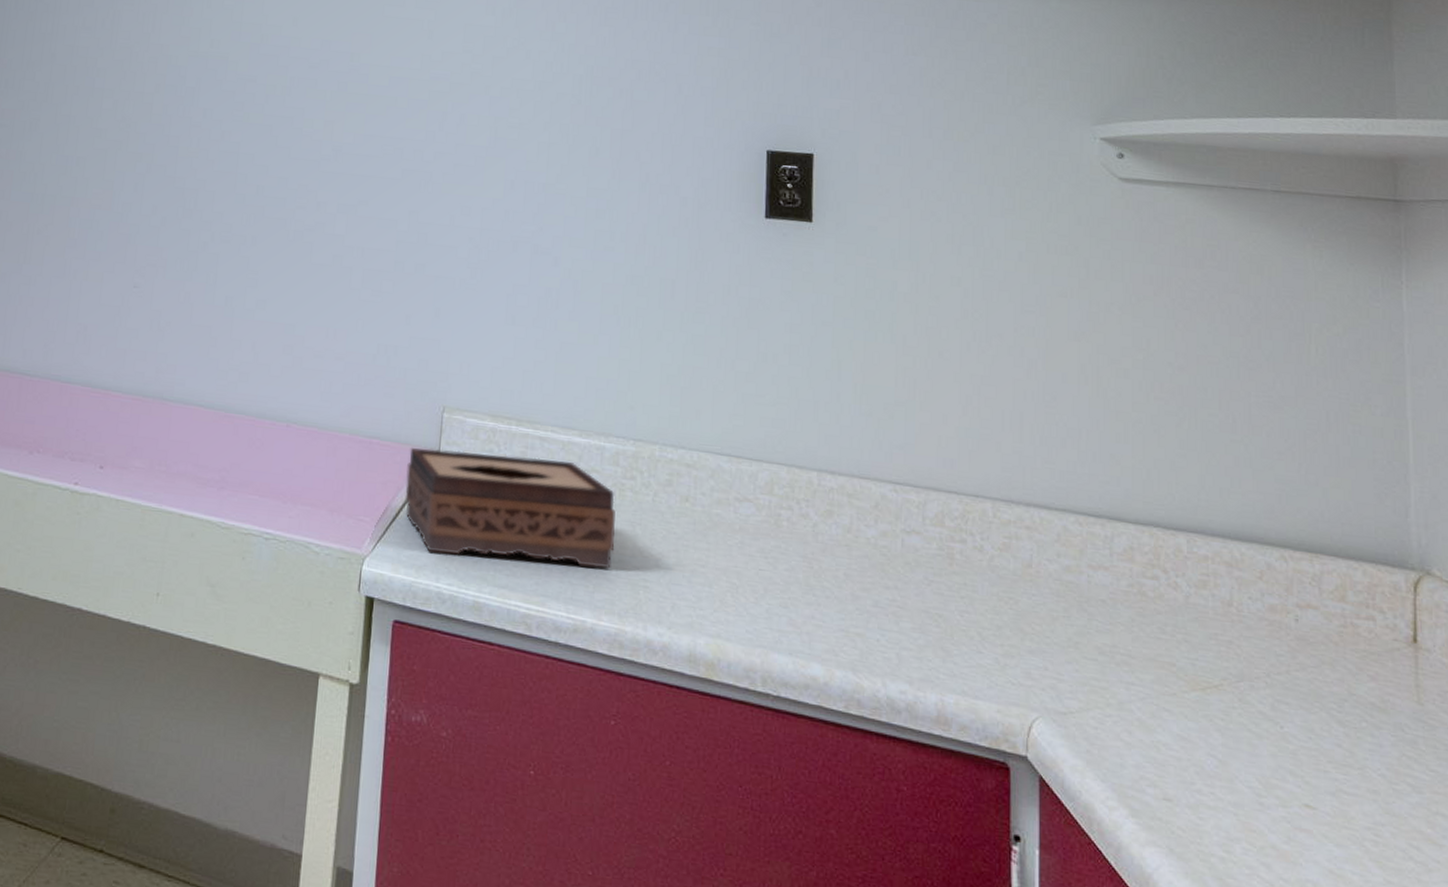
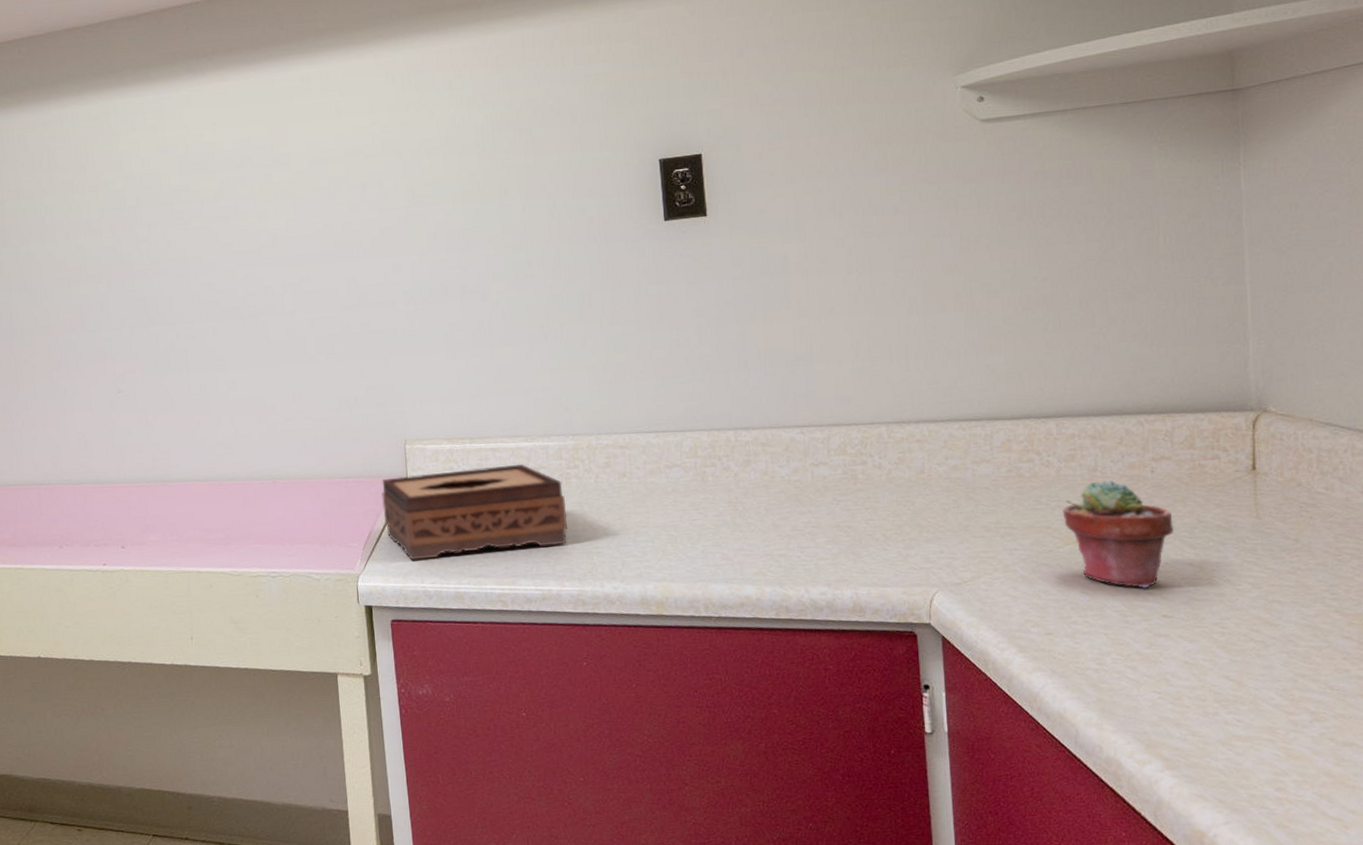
potted succulent: none [1190,618,1319,766] -> present [1062,480,1173,589]

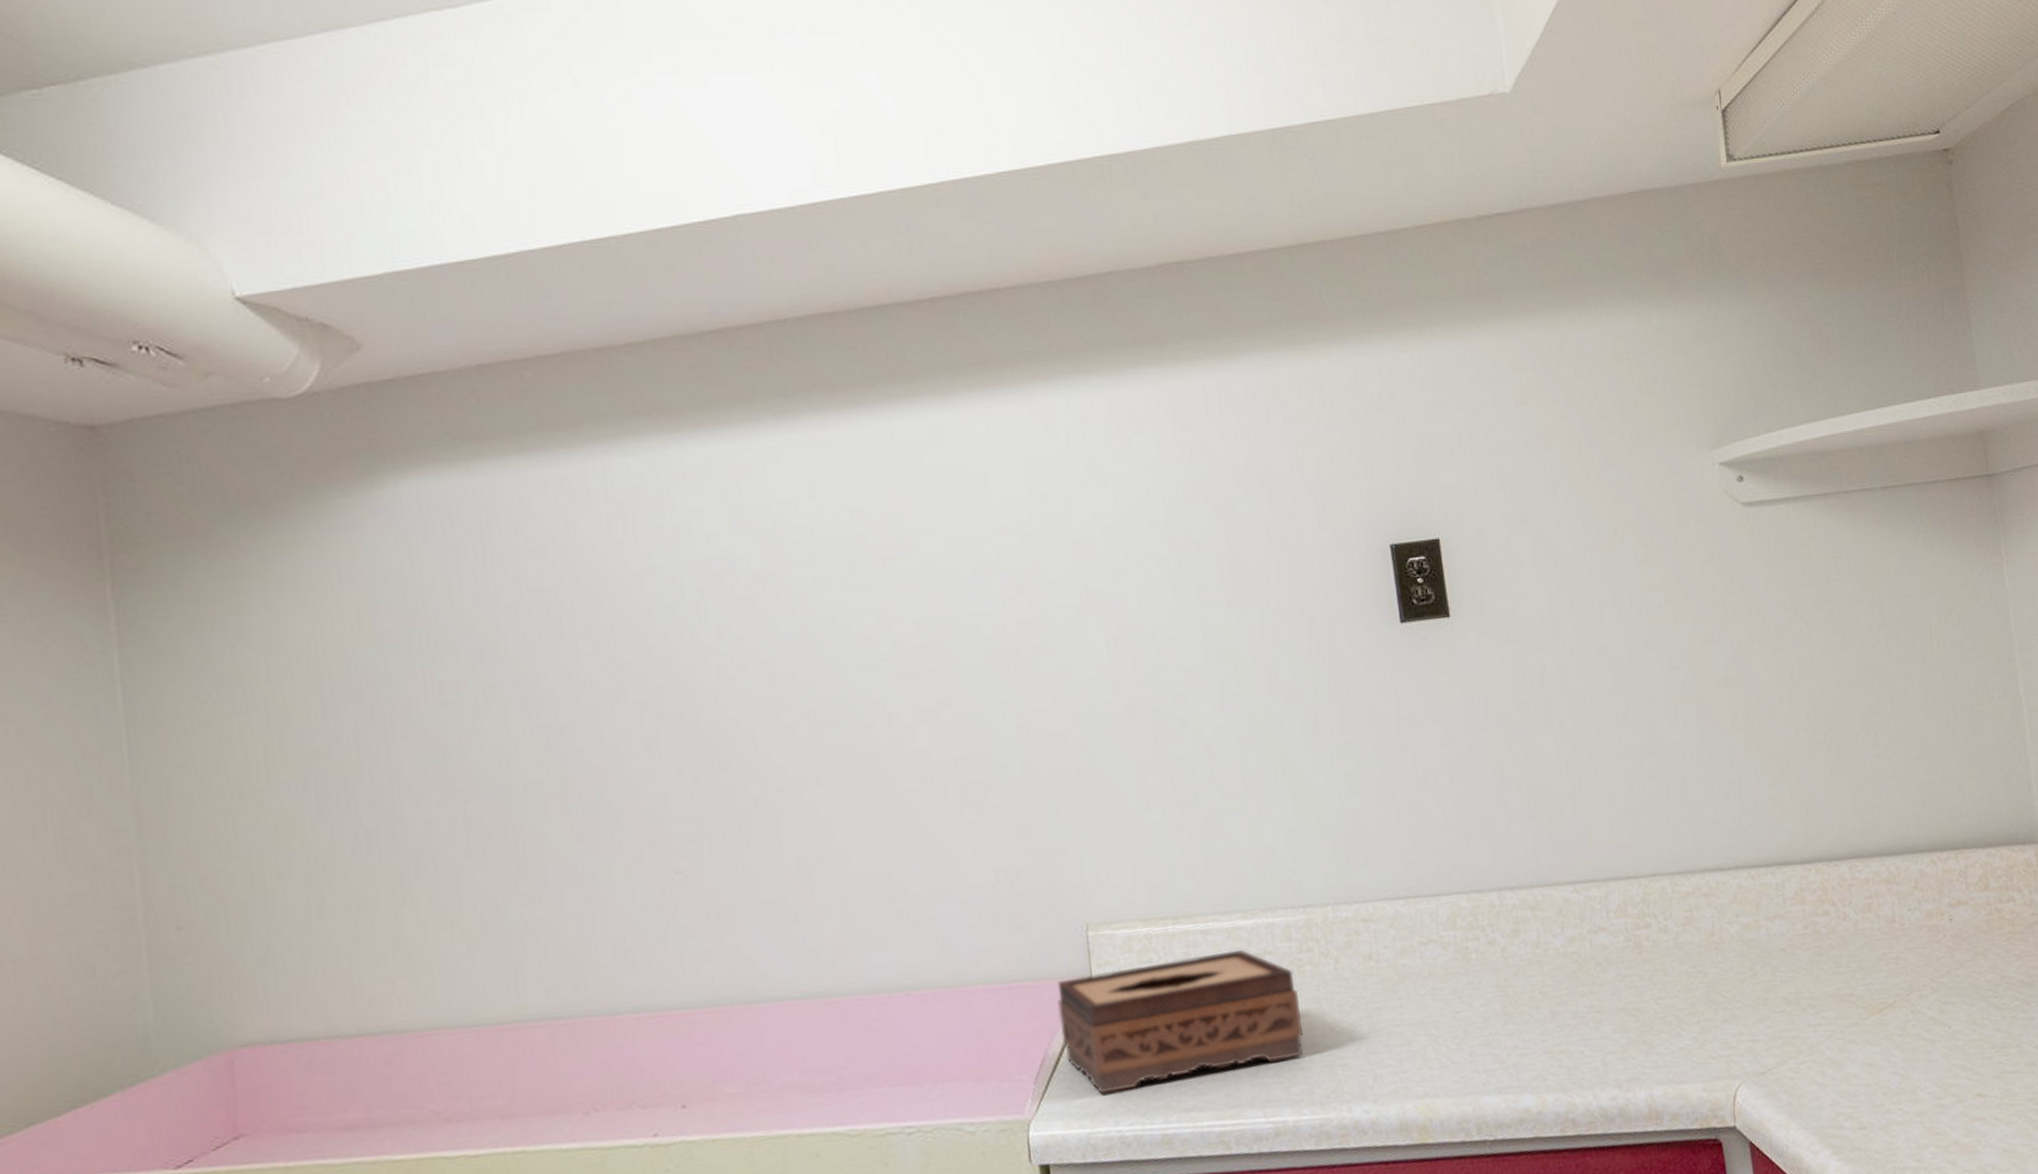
potted succulent: present [1062,480,1173,589] -> none [1864,932,1978,1063]

